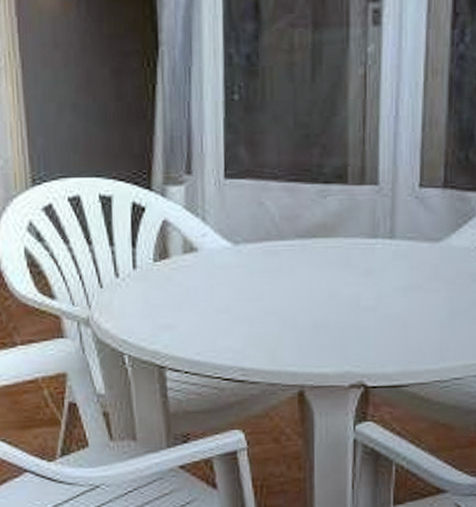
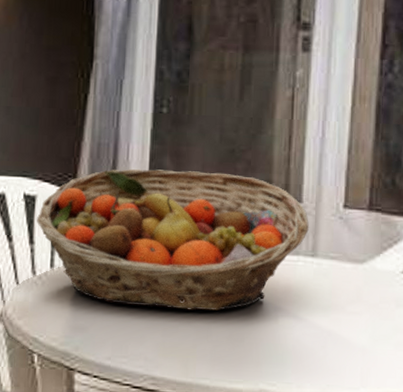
fruit basket: none [115,159,386,301] -> present [37,169,309,311]

